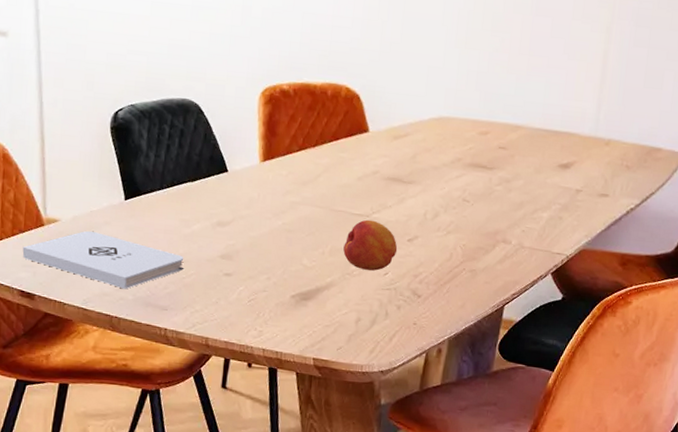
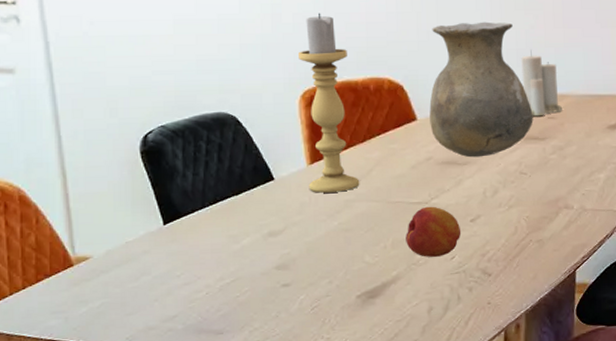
notepad: present [22,230,184,289] -> none [50,263,236,320]
candle holder: none [259,10,310,193] -> present [297,13,360,193]
vase: none [381,37,485,178] -> present [429,21,534,158]
candle: none [478,75,516,144] -> present [521,50,563,117]

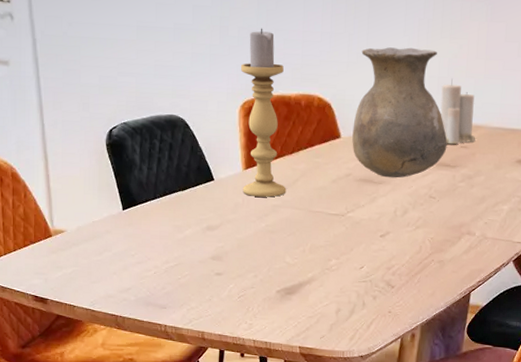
fruit: present [406,206,462,257] -> none [322,218,371,265]

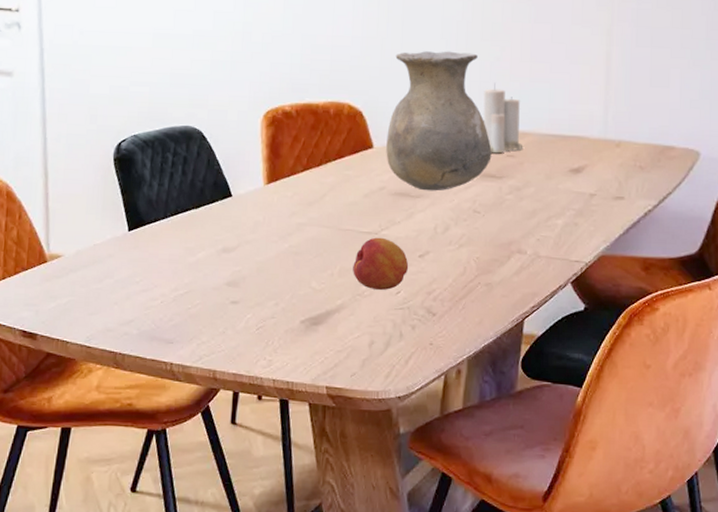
candle holder: present [240,28,287,197] -> none [263,33,313,215]
fruit: none [322,218,371,265] -> present [353,237,409,290]

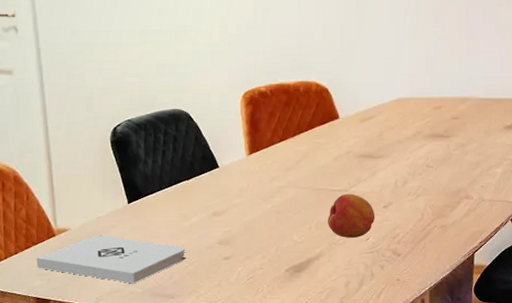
notepad: none [25,264,189,324] -> present [36,235,186,284]
vase: present [386,51,492,191] -> none [350,33,439,152]
candle: present [483,84,524,153] -> none [430,59,465,117]

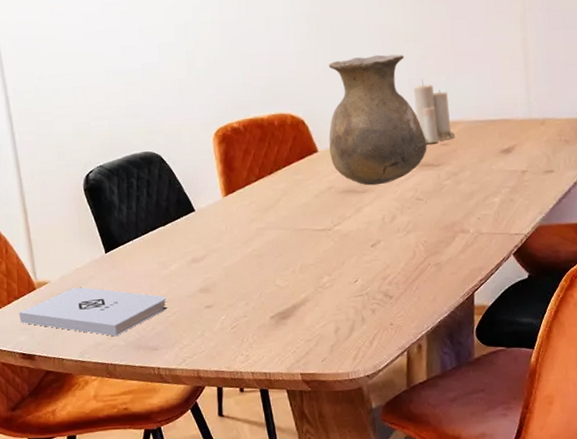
fruit: present [328,193,375,238] -> none [312,232,363,281]
vase: none [350,33,439,152] -> present [328,54,427,186]
candle: none [430,59,465,117] -> present [413,80,456,144]

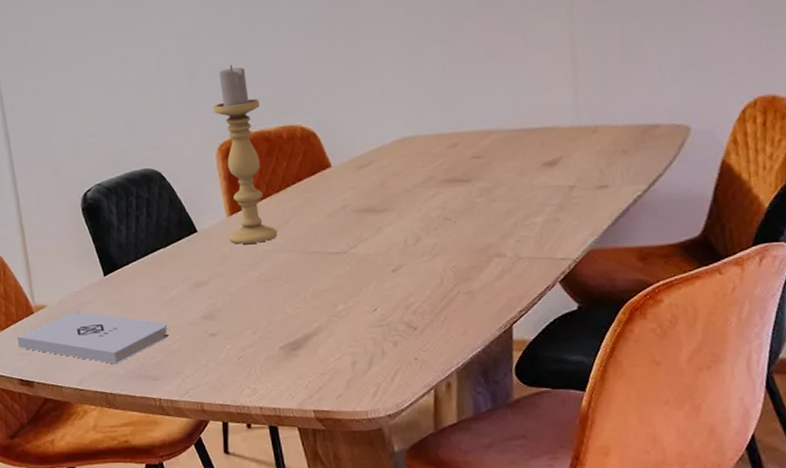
candle holder: none [210,56,269,222] -> present [213,65,278,244]
vase: present [328,54,427,186] -> none [342,56,456,204]
candle: present [413,80,456,144] -> none [439,85,489,157]

